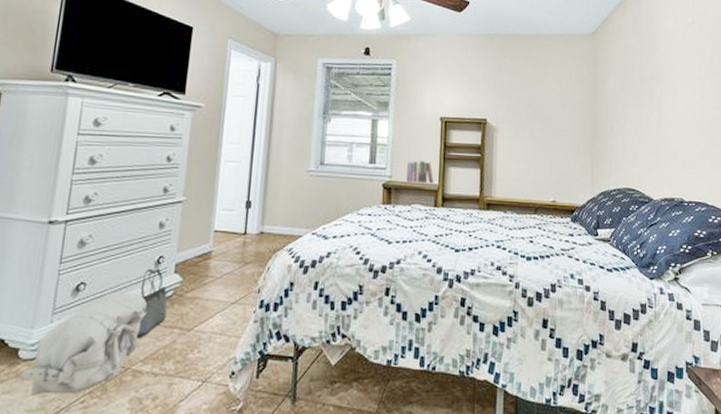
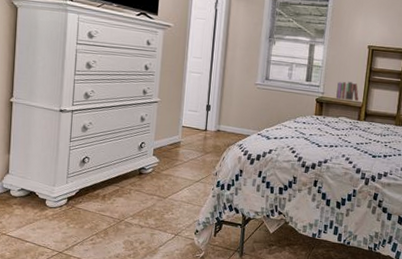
duffel bag: present [21,291,148,396] -> none [49,165,134,234]
tote bag: present [136,268,168,339] -> none [127,150,149,201]

